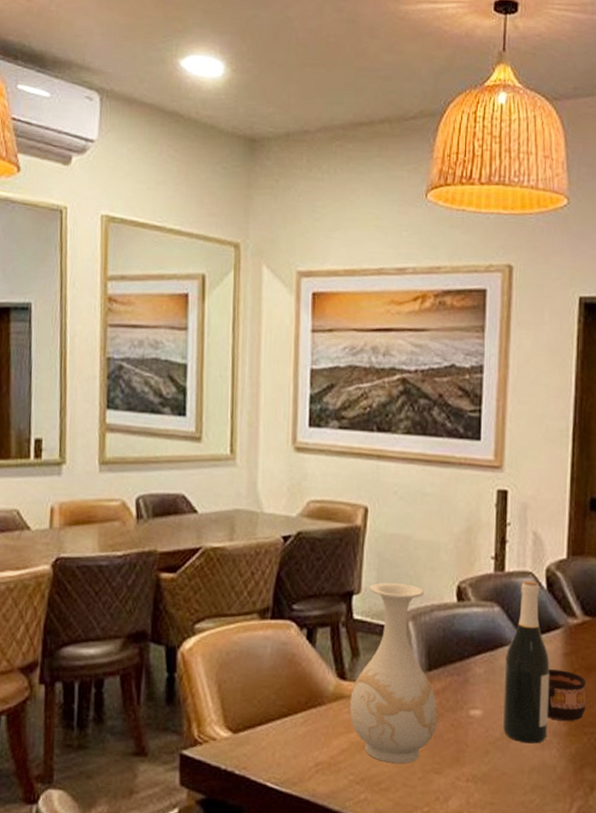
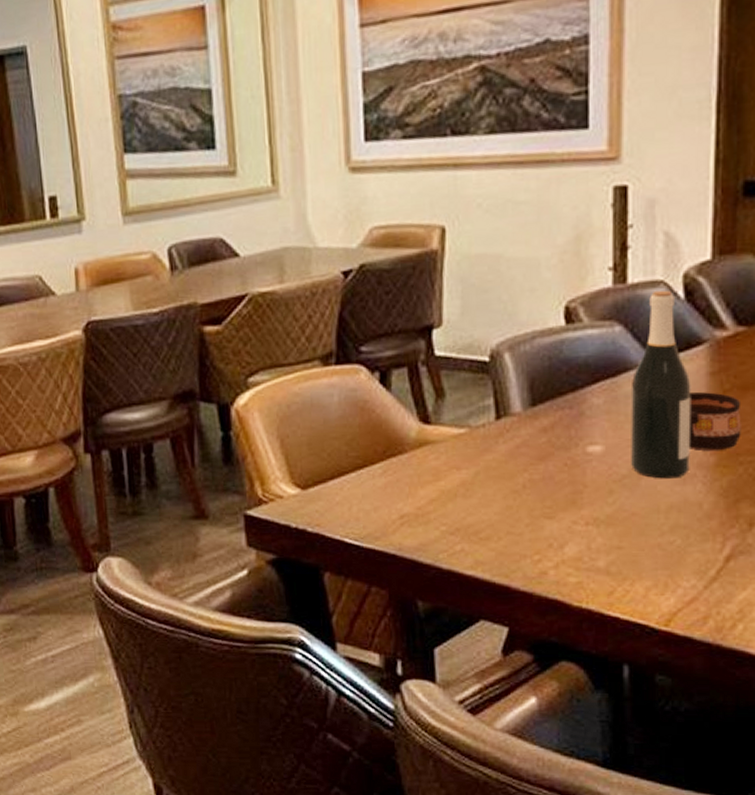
vase: present [349,582,438,764] -> none [436,309,547,510]

